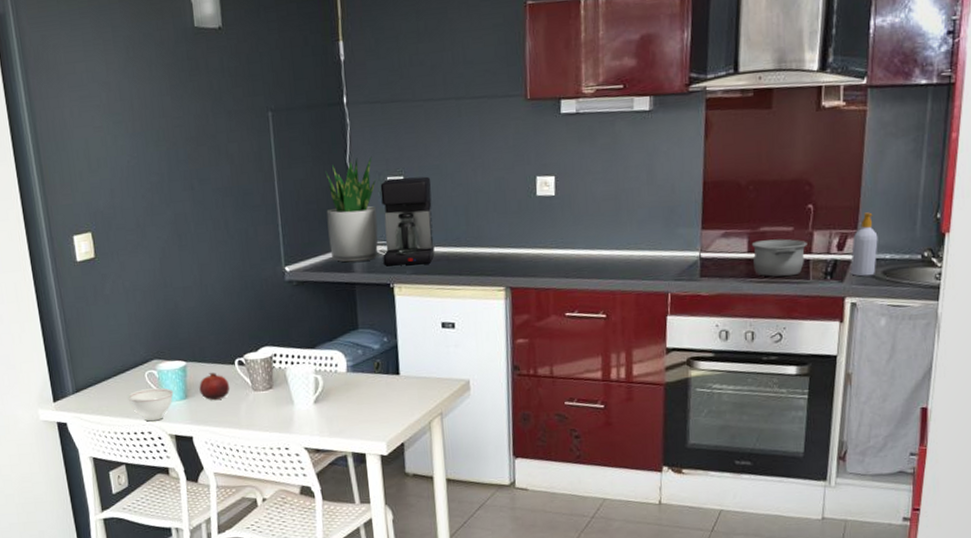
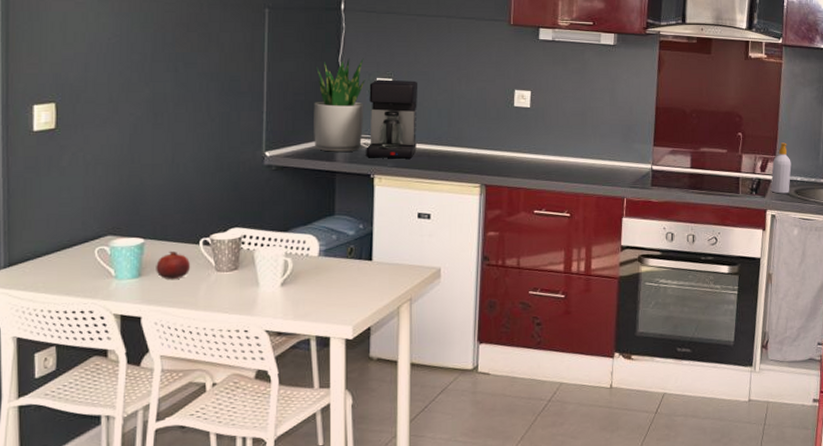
bowl: present [127,387,174,422] -> none [70,265,126,300]
cooking pot: present [751,239,807,278] -> none [693,159,738,190]

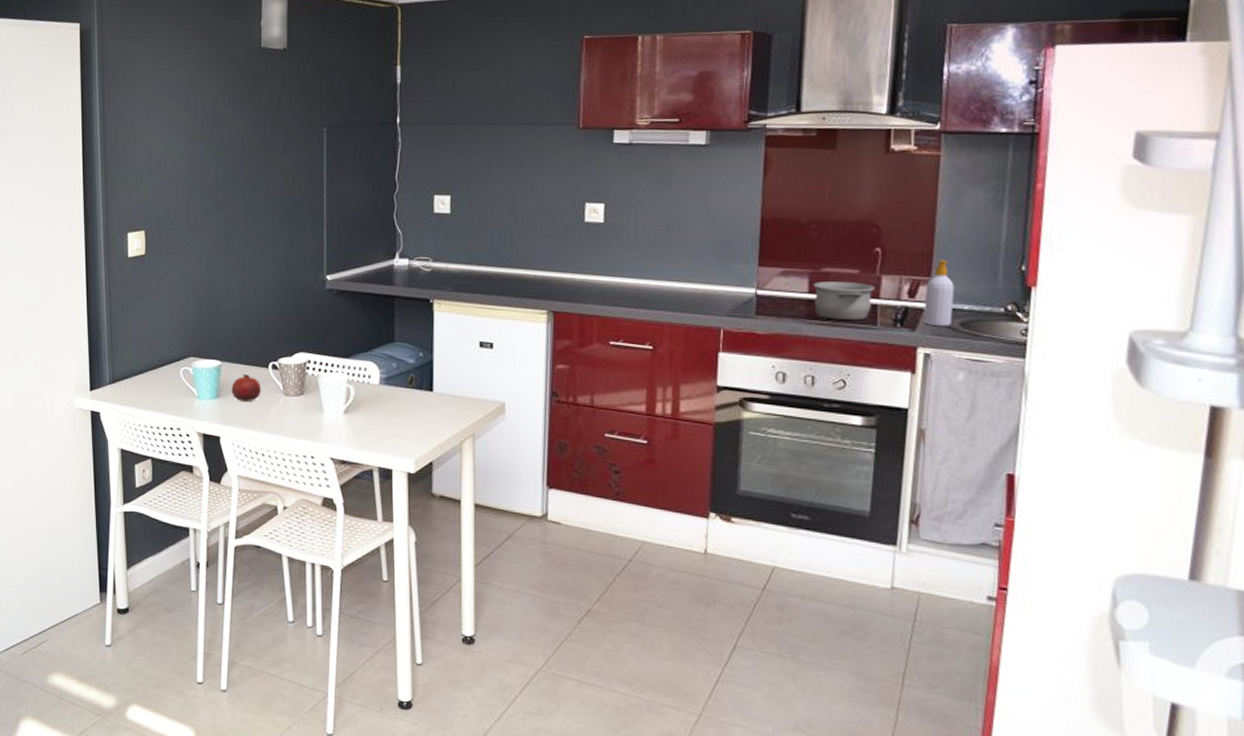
planter: present [314,58,367,152] -> none [372,174,424,275]
coffee maker: present [366,79,418,159] -> none [424,196,478,282]
cooking pot: none [693,159,738,190] -> present [813,281,875,321]

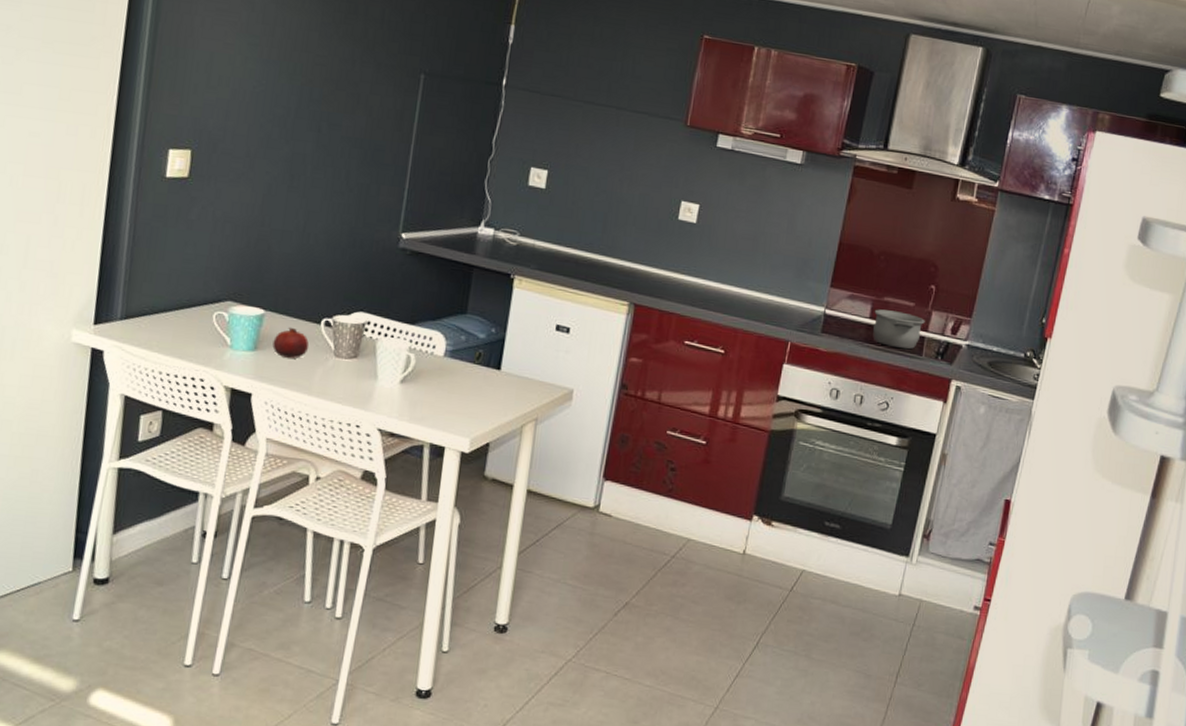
soap bottle: present [923,260,955,327] -> none [960,304,989,364]

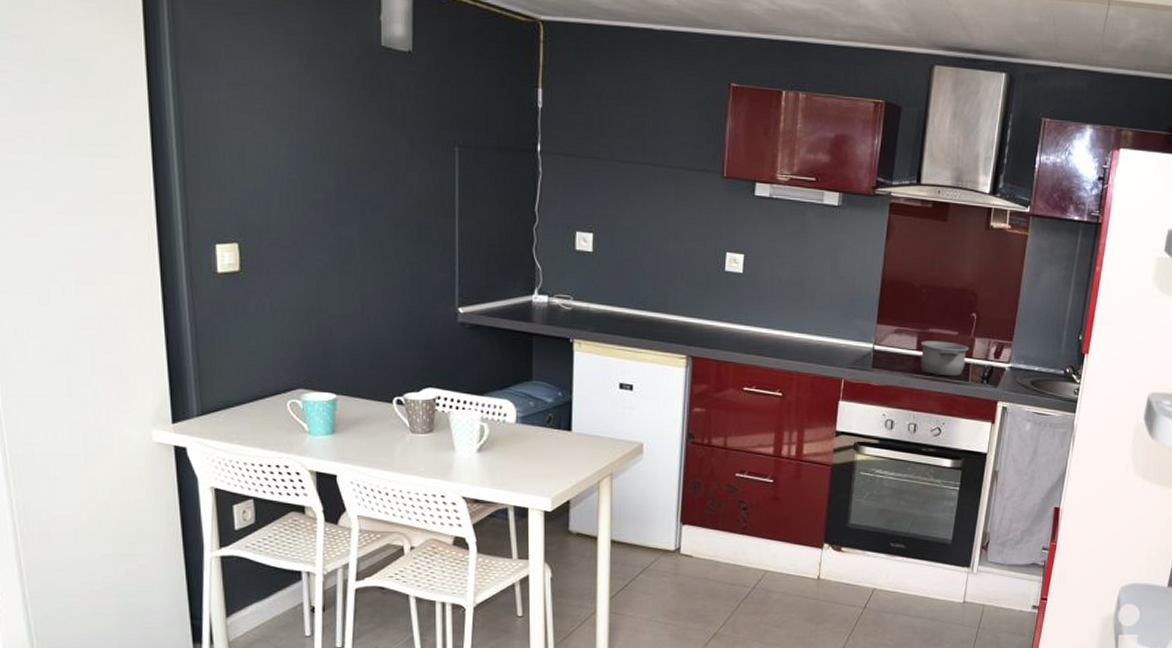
fruit: present [272,327,310,359] -> none [349,408,385,439]

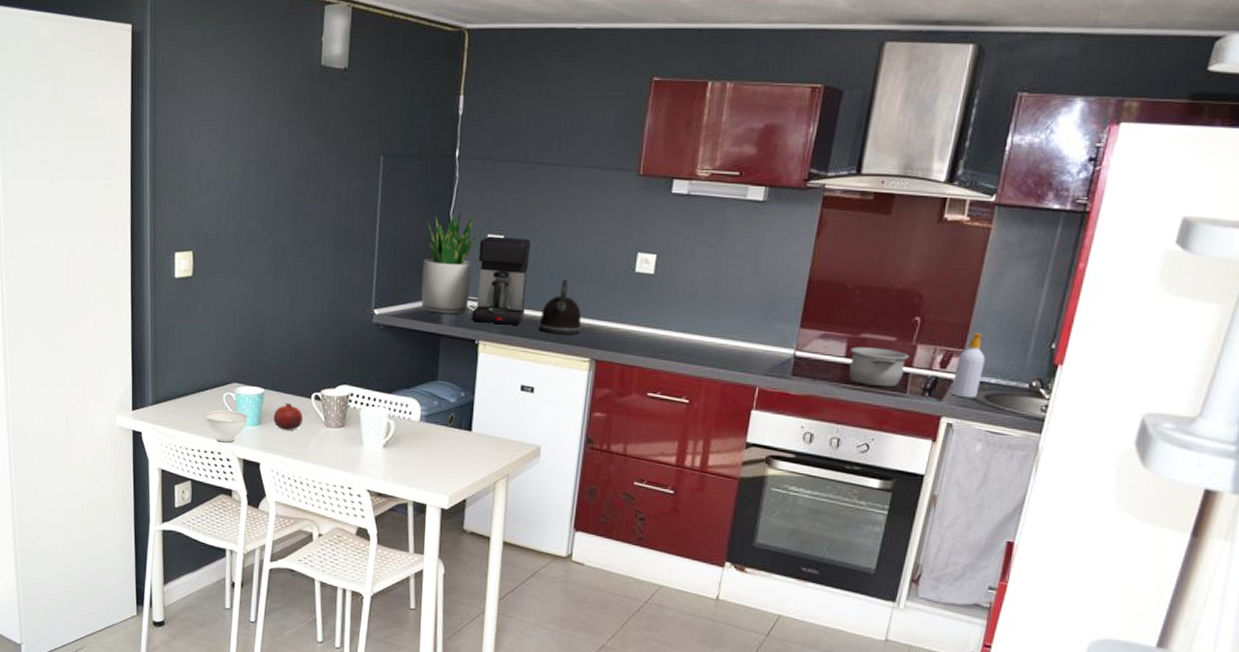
bowl: none [264,419,319,455] -> present [203,410,248,443]
fruit: none [349,408,385,439] -> present [273,402,304,431]
planter: none [509,207,565,312] -> present [421,212,477,314]
coffee maker: none [565,233,621,323] -> present [472,236,531,325]
kettle: none [634,277,676,333] -> present [538,278,582,335]
soap bottle: none [1004,327,1029,384] -> present [951,333,985,398]

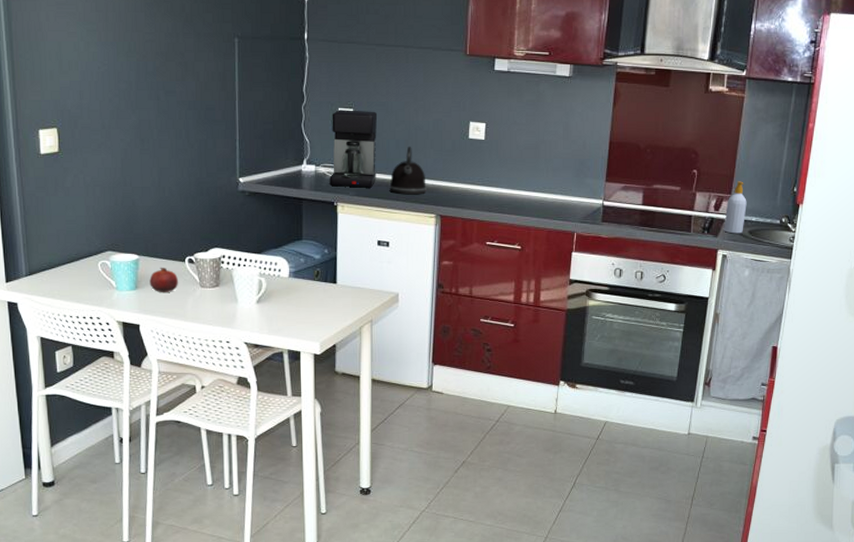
bowl: present [203,410,248,443] -> none [79,277,125,308]
planter: present [421,212,477,314] -> none [281,88,329,180]
cooking pot: present [849,347,909,388] -> none [646,196,691,228]

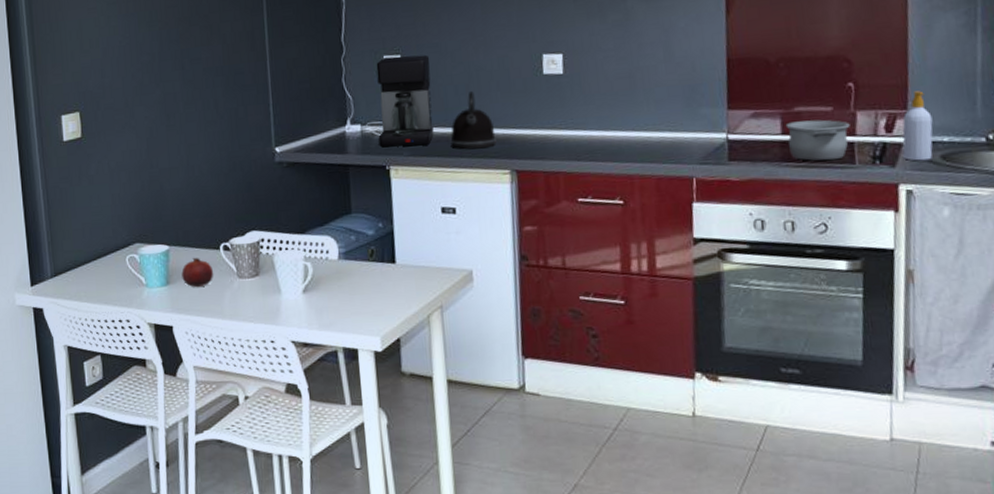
cooking pot: none [646,196,691,228] -> present [785,119,850,162]

